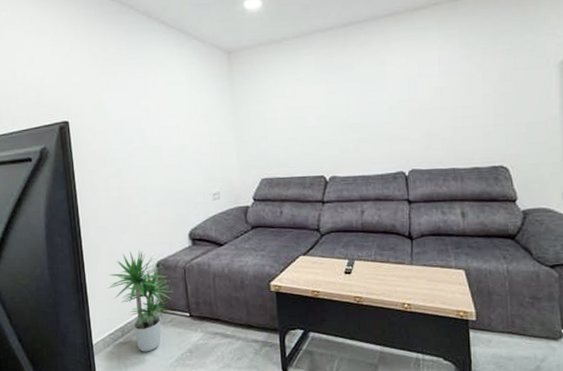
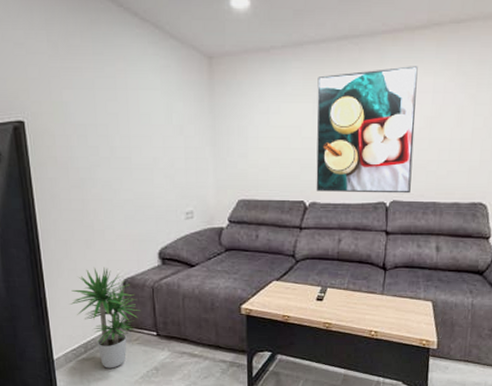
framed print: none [328,42,428,166] -> present [316,66,418,194]

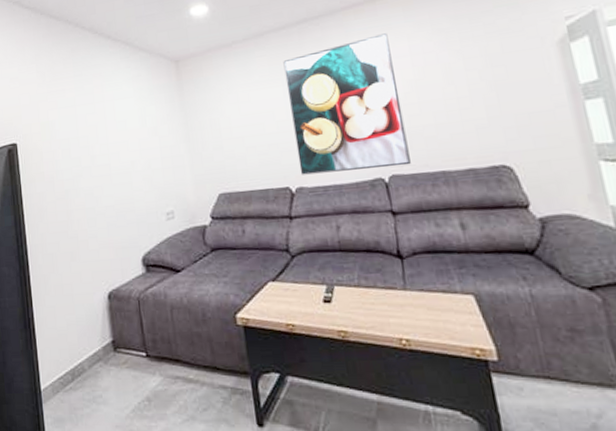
potted plant: present [70,267,140,369] -> none [57,279,127,400]

